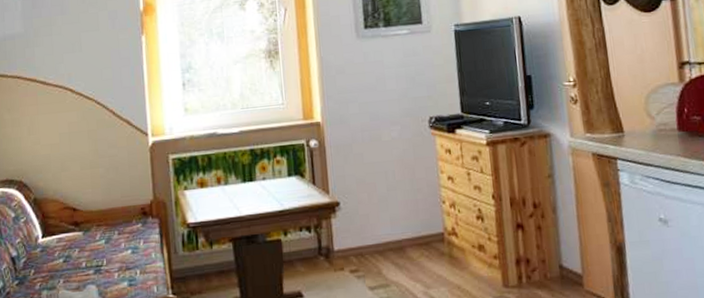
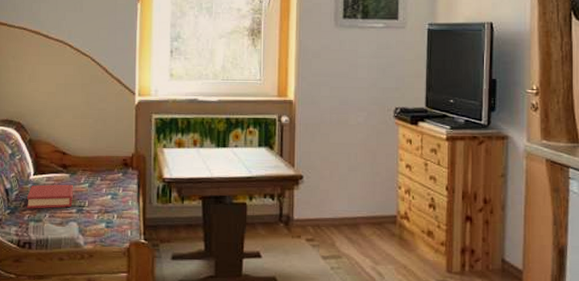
hardback book: none [37,243,89,276] -> present [27,184,74,209]

